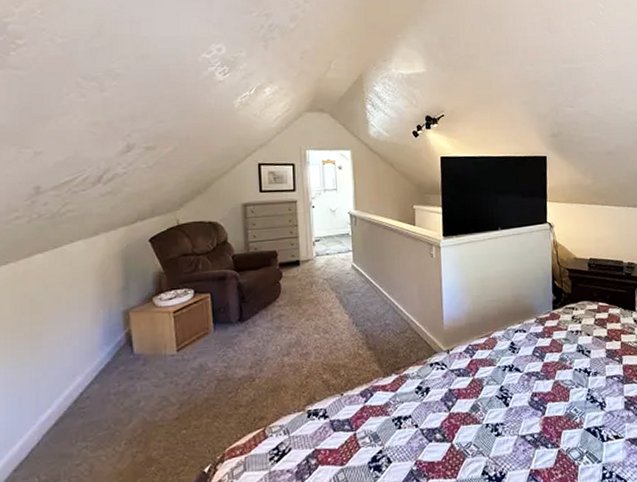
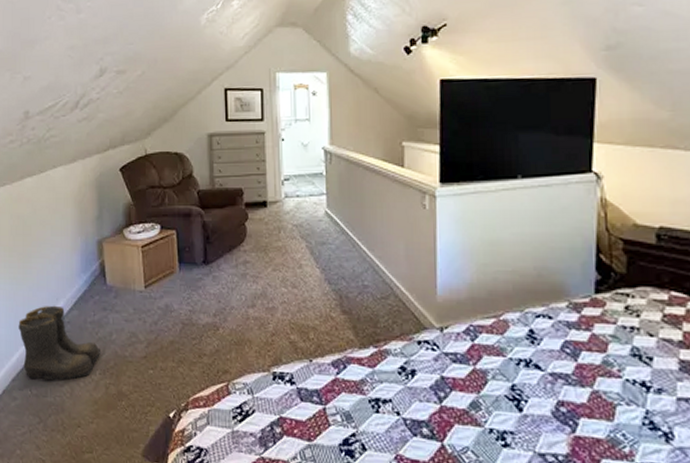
boots: none [23,382,126,465] -> present [18,305,100,382]

